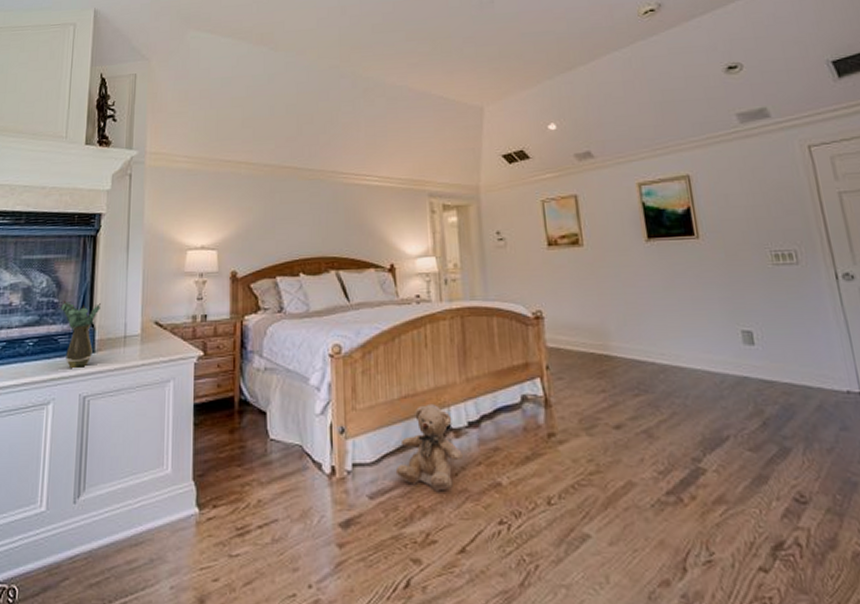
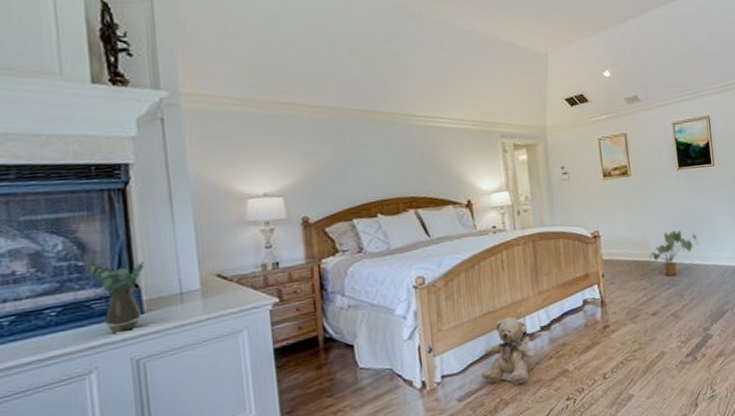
house plant: none [610,318,680,379] -> present [650,230,698,276]

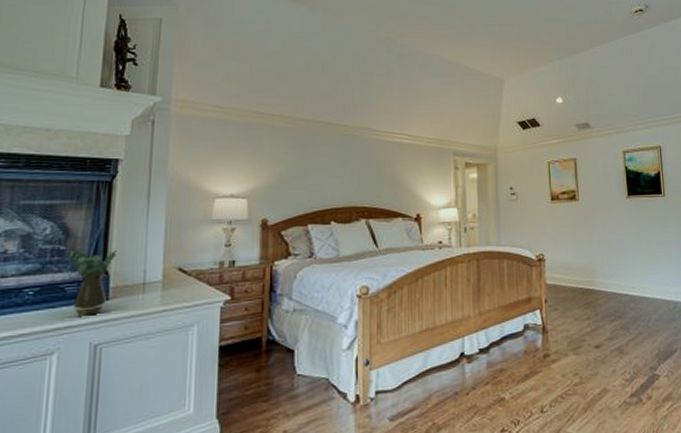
teddy bear: present [480,316,537,385] -> none [414,334,473,409]
house plant: present [650,230,698,276] -> none [595,259,647,308]

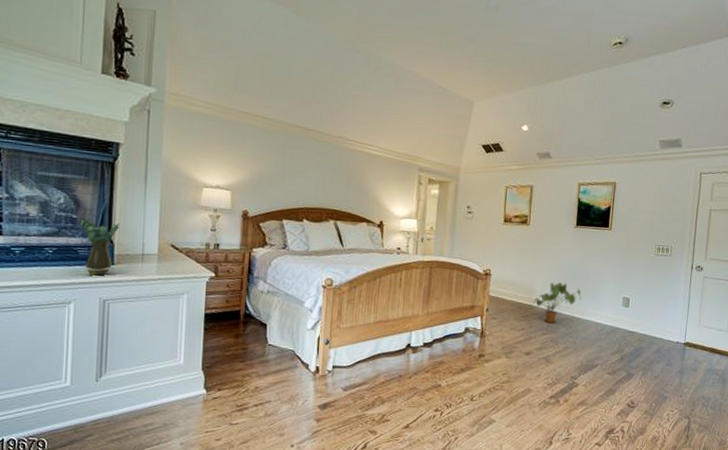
house plant: none [595,259,647,308] -> present [533,282,582,323]

